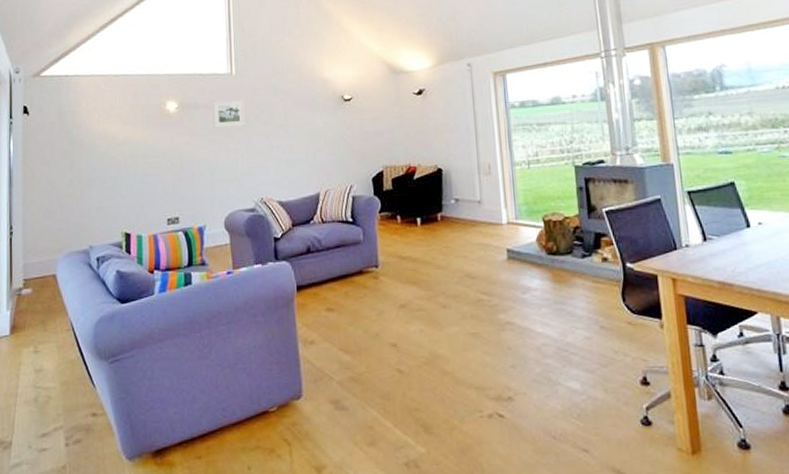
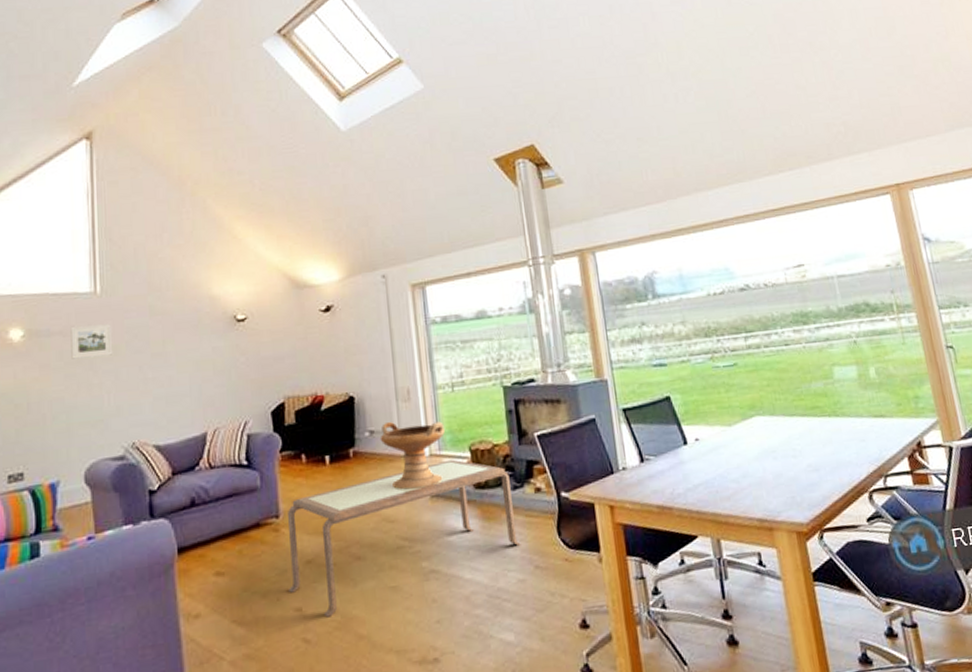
coffee table: none [385,228,588,354] -> present [288,459,521,618]
decorative bowl: none [464,192,521,251] -> present [380,421,445,490]

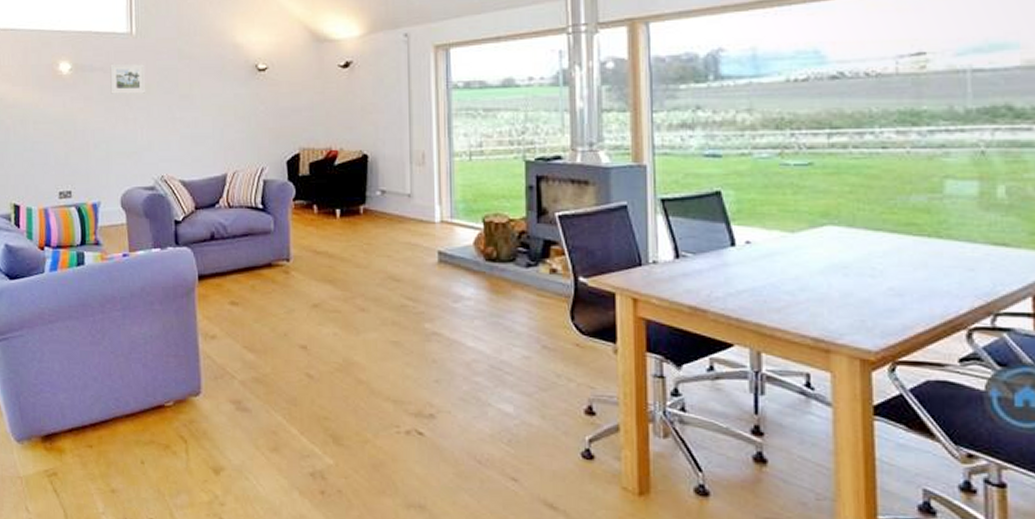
coffee table: present [288,459,521,618] -> none [295,228,529,359]
decorative bowl: present [380,421,445,490] -> none [391,184,458,252]

